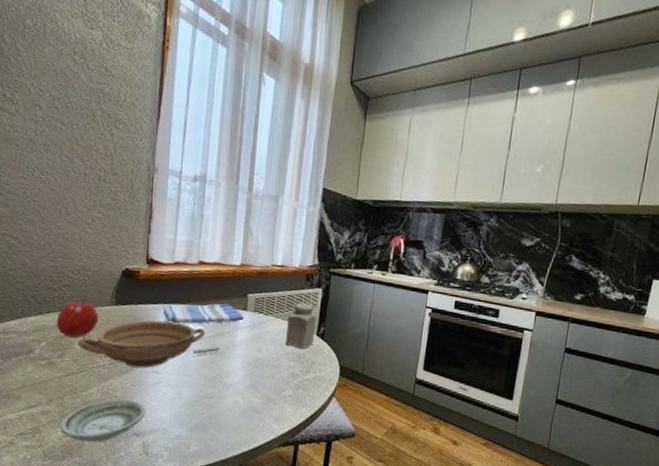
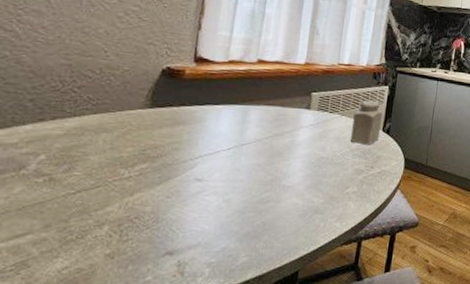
fruit: present [56,296,99,338] -> none [64,99,127,148]
saucer: present [60,398,146,442] -> none [59,214,184,271]
bowl: present [77,320,219,368] -> none [93,123,278,177]
dish towel: present [162,303,244,324] -> none [211,102,307,126]

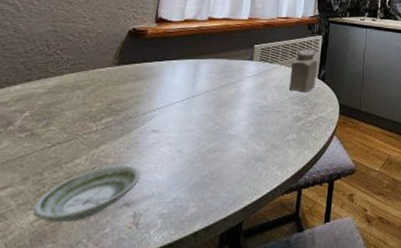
saucer: none [59,214,184,271] -> present [32,165,141,223]

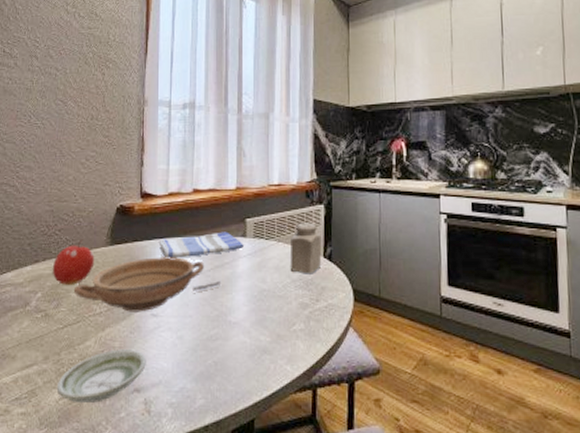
fruit: none [46,59,98,104] -> present [52,239,95,285]
bowl: none [68,77,225,129] -> present [73,257,220,312]
dish towel: none [168,55,250,78] -> present [158,232,243,258]

